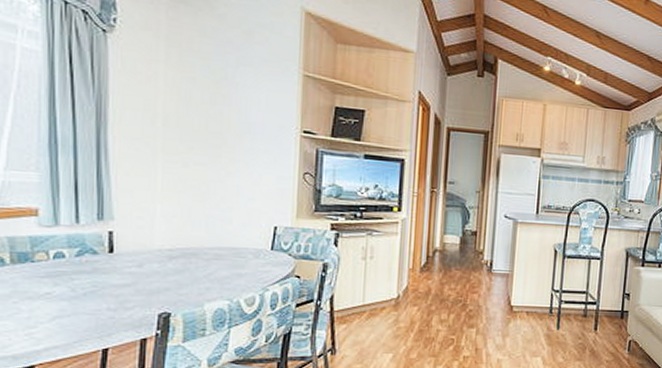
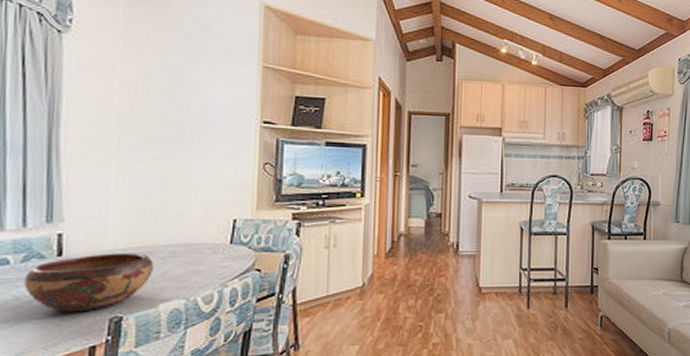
decorative bowl: none [79,252,200,307] -> present [24,253,155,313]

